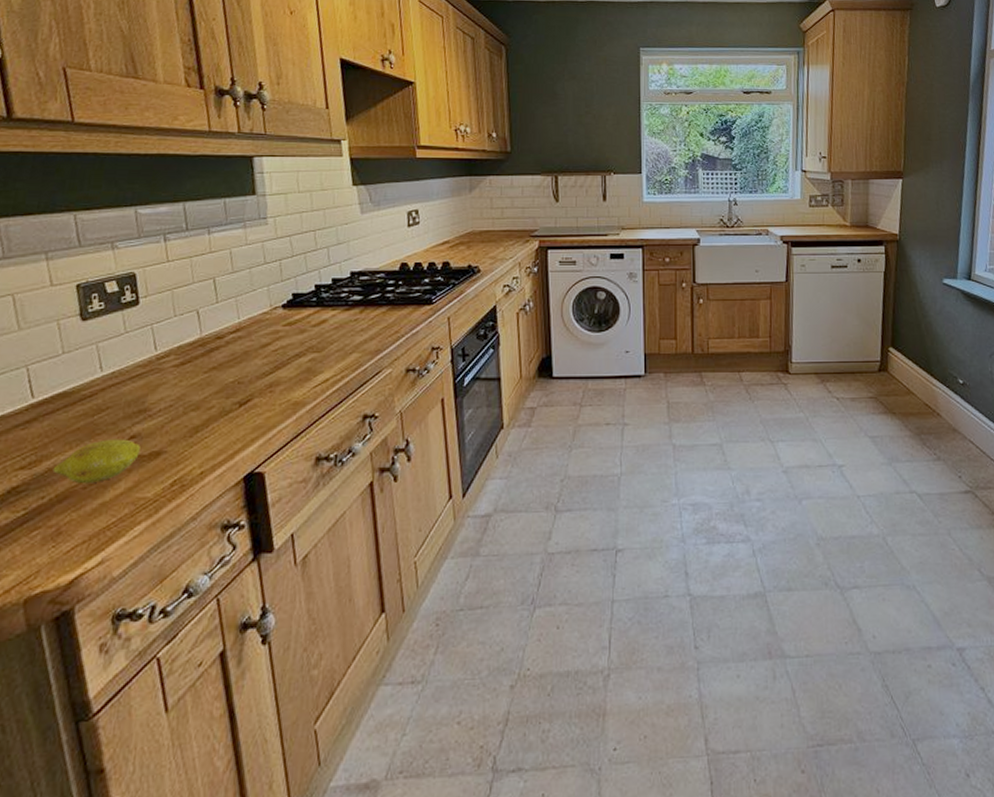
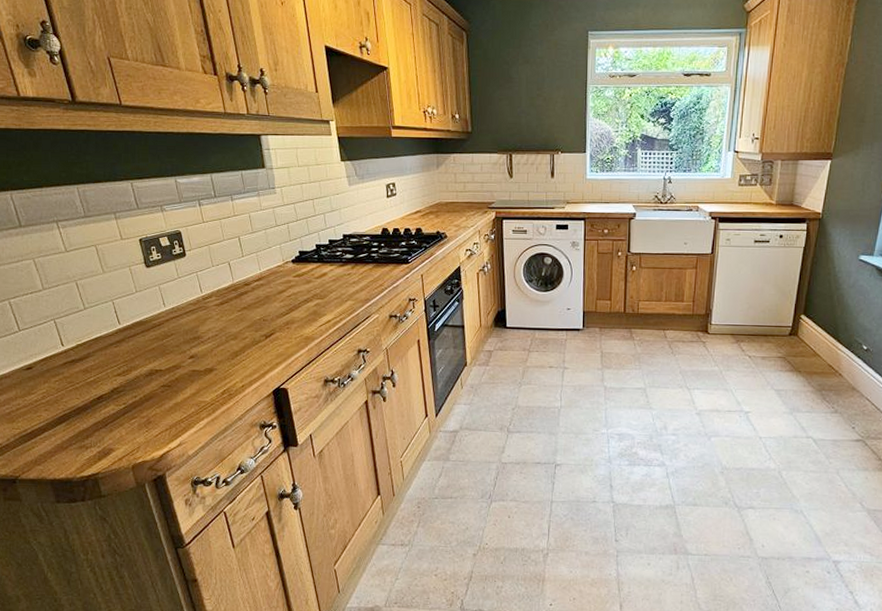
fruit: present [53,439,141,484] -> none [140,357,198,389]

